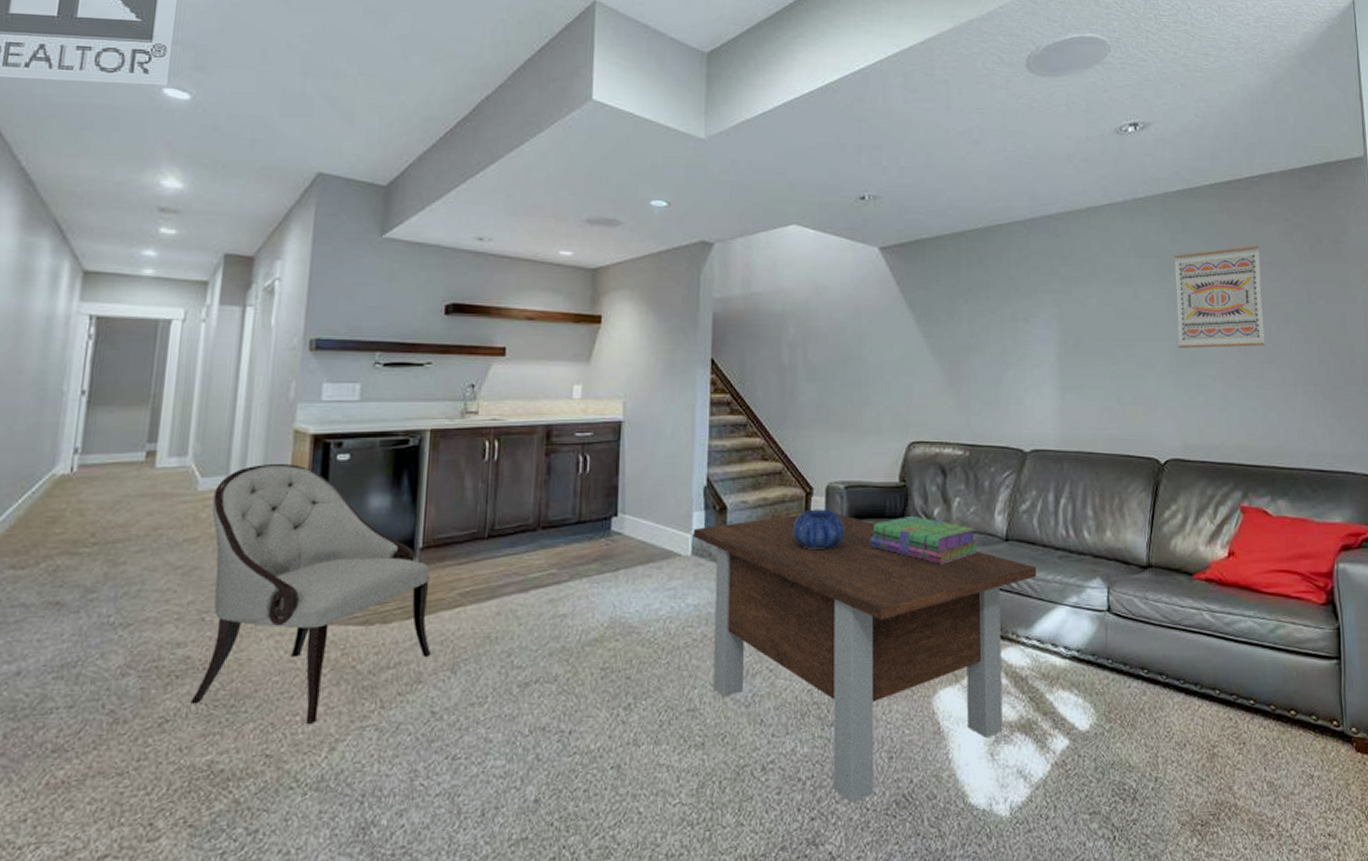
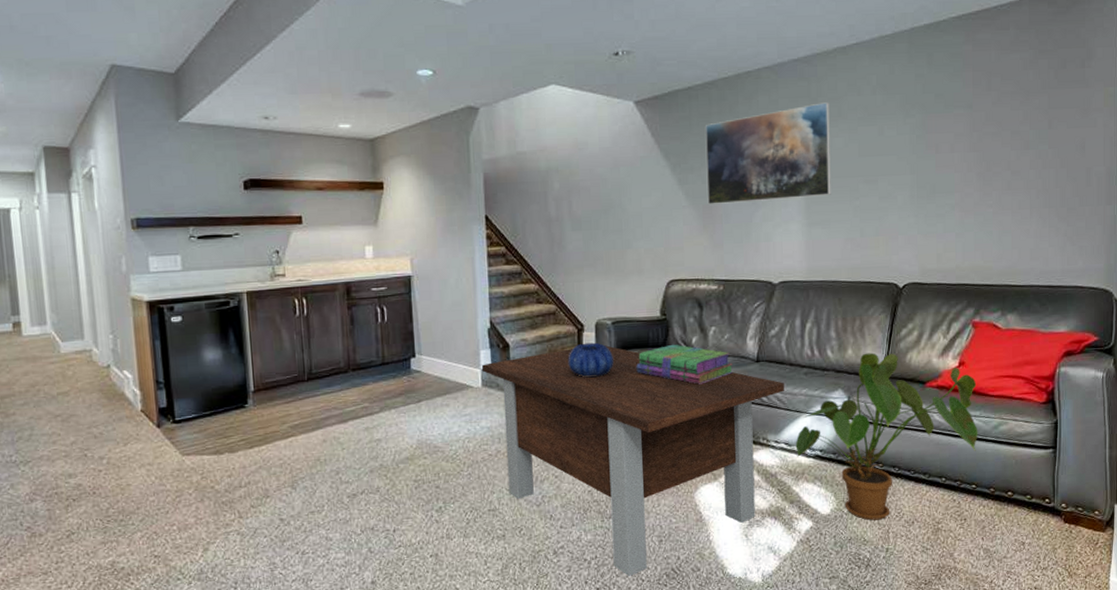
armchair: present [190,464,432,725] -> none [74,327,274,533]
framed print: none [953,261,1086,361] -> present [705,102,831,204]
house plant: none [1049,536,1254,741] -> present [795,352,978,521]
wall art: present [1174,245,1265,349] -> none [919,75,1004,181]

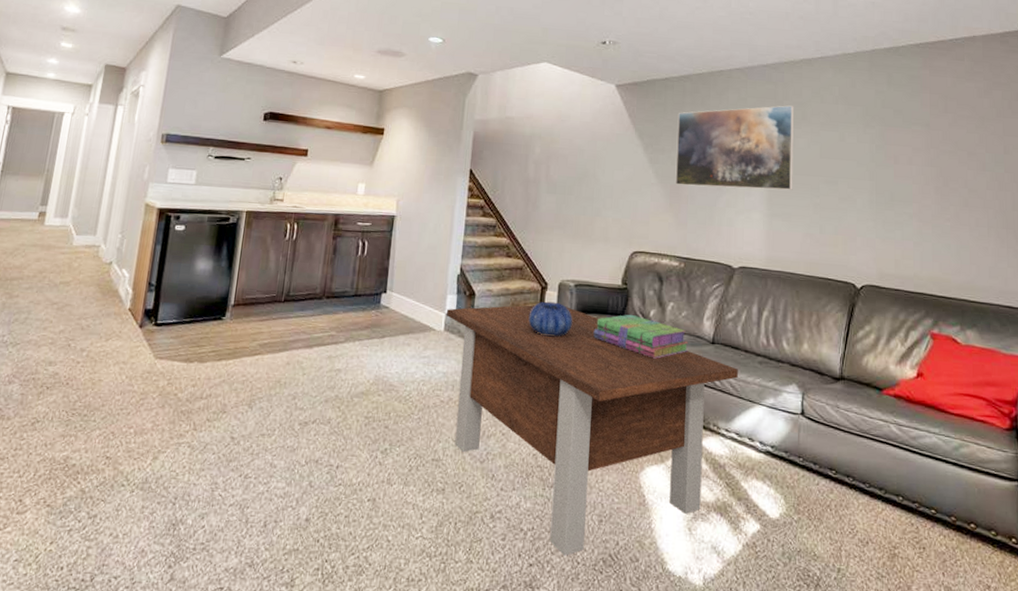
house plant: present [795,352,978,521] -> none [746,350,938,534]

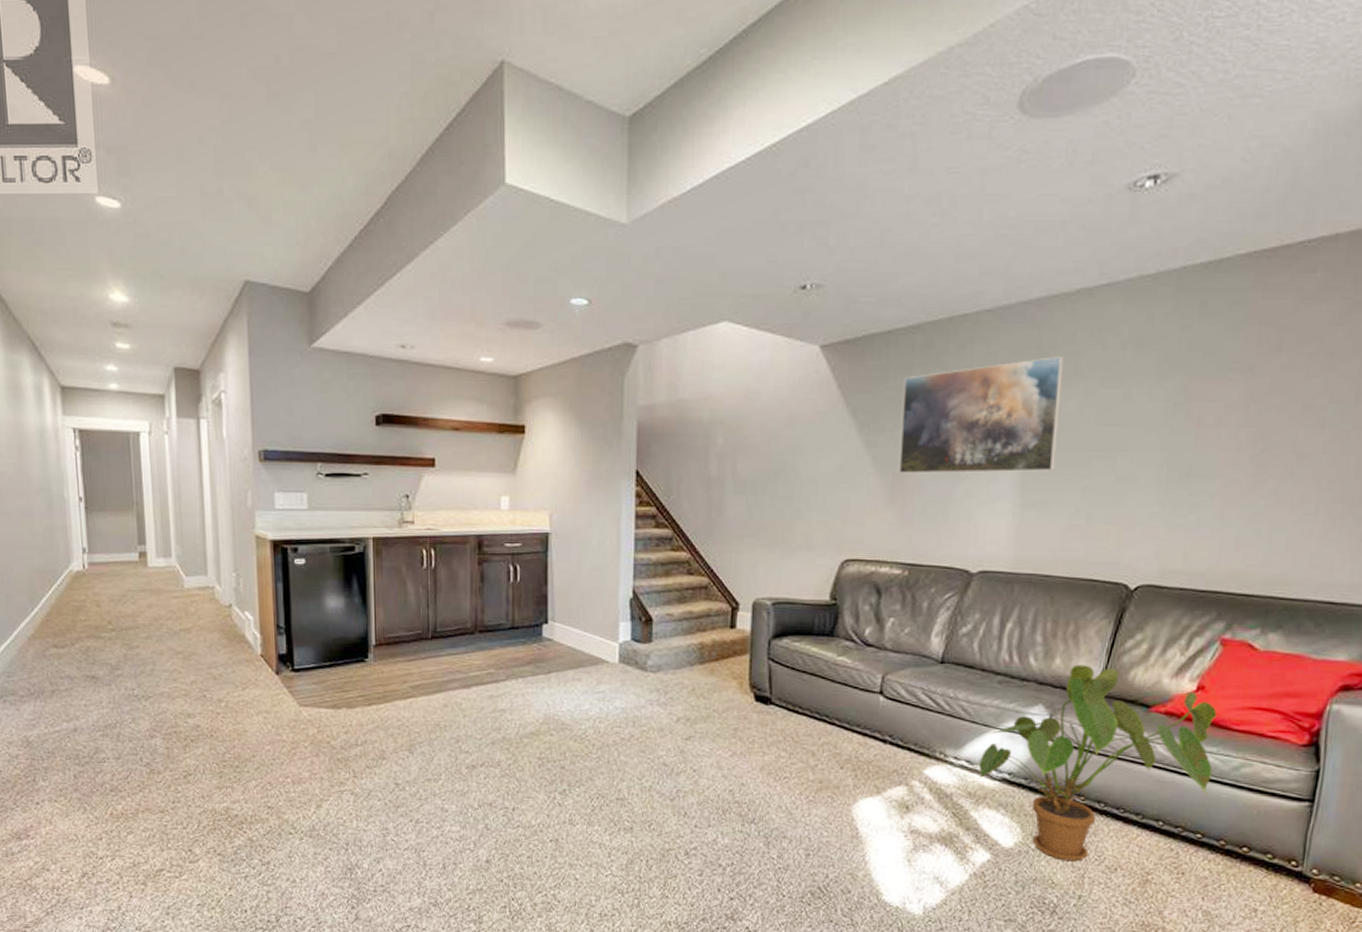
coffee table: present [446,305,738,556] -> none [619,629,972,890]
decorative bowl: present [528,301,572,337] -> none [717,624,770,664]
stack of books: present [593,314,689,359] -> none [796,633,913,683]
house plant: none [746,350,938,534] -> present [978,664,1218,862]

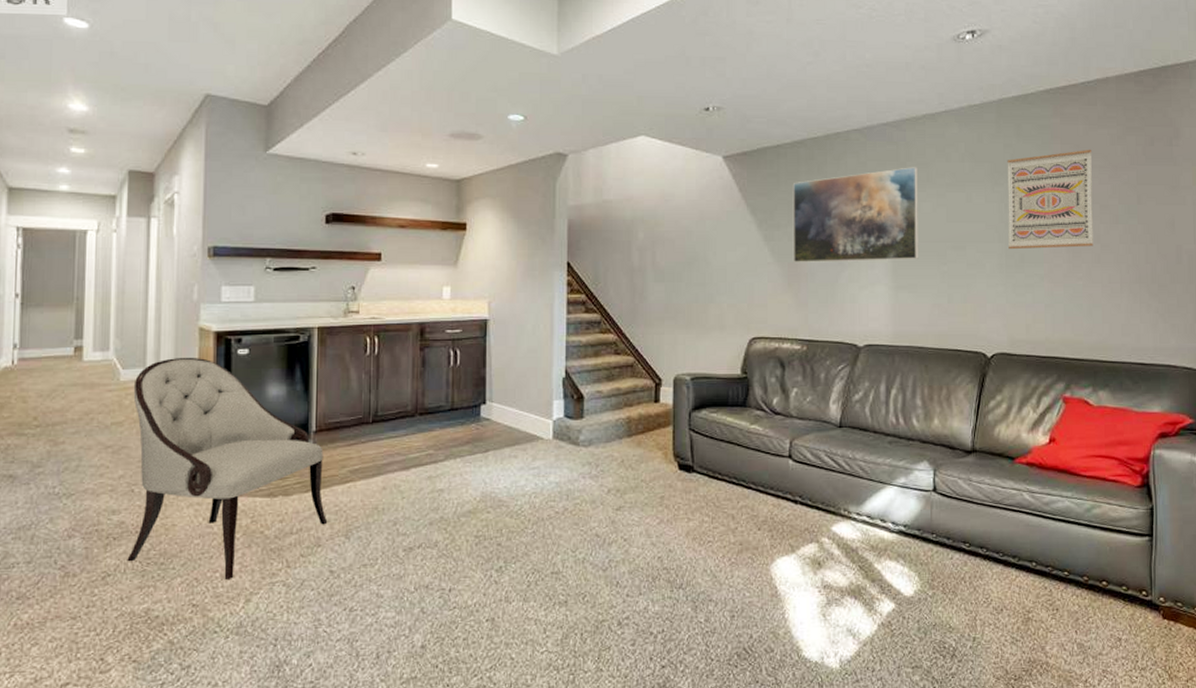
armchair: none [197,566,391,786] -> present [127,358,328,581]
house plant: present [978,664,1218,862] -> none [878,424,1070,606]
wall art: none [1172,331,1302,460] -> present [1007,149,1093,250]

